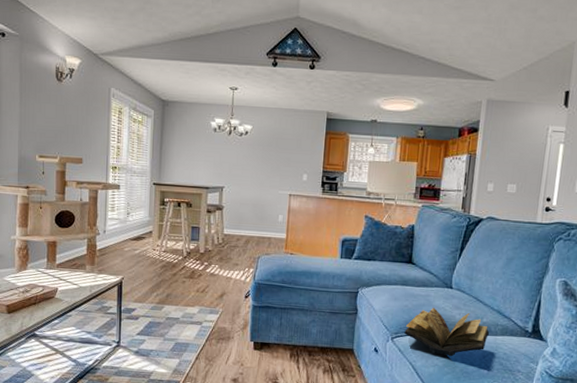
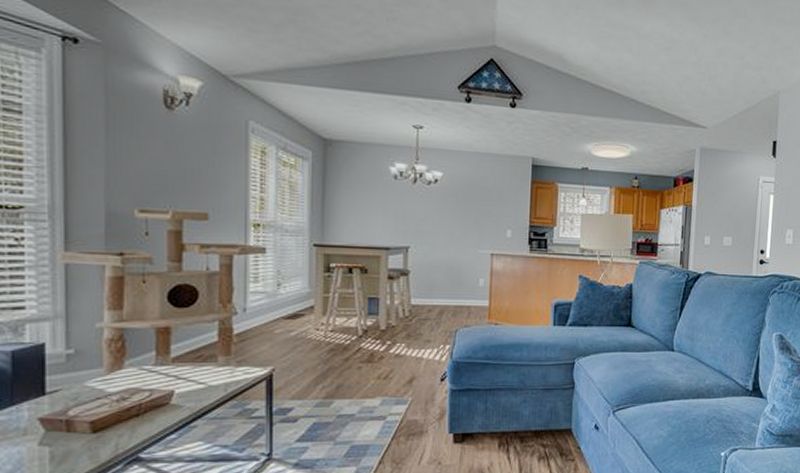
book: present [404,307,489,357] -> none [626,373,712,425]

